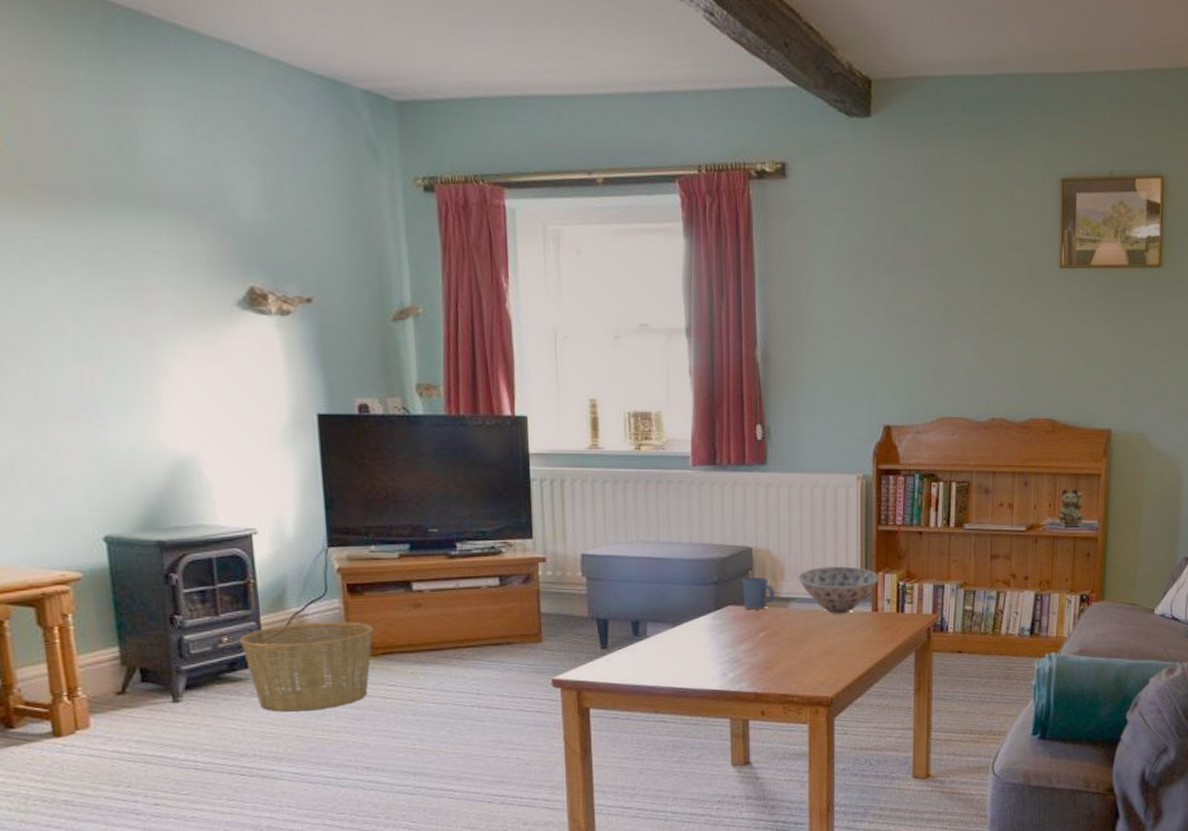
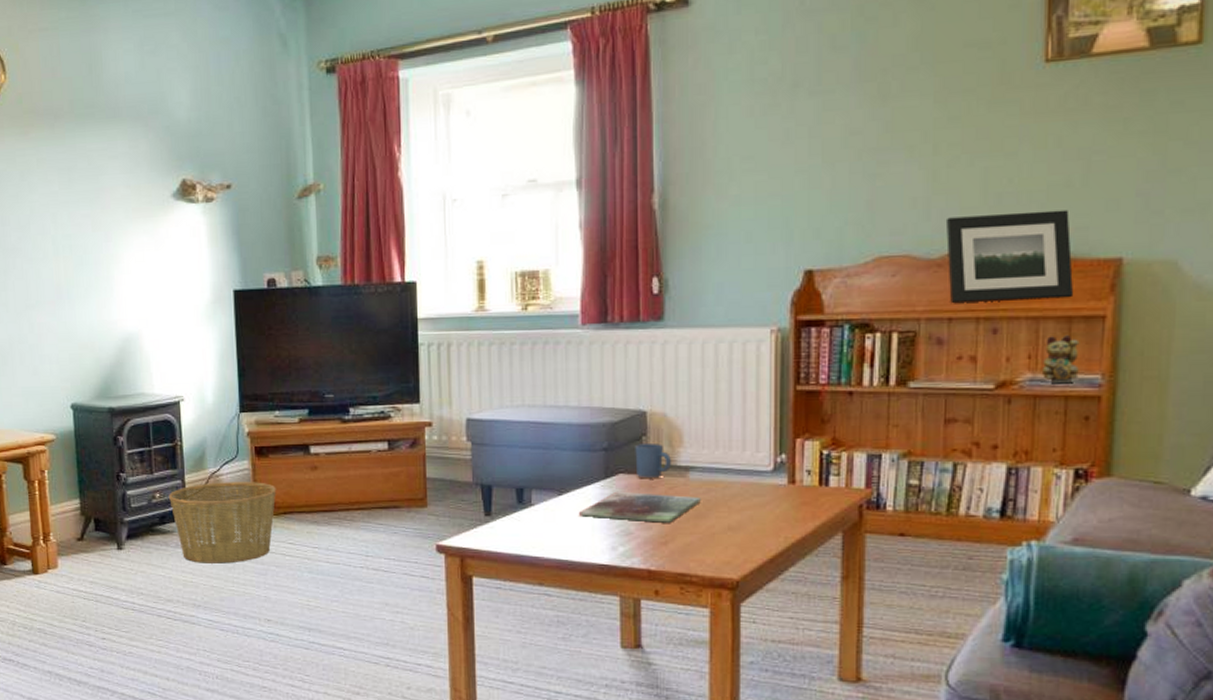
magazine: none [692,621,800,650] -> present [579,491,701,523]
bowl: present [798,566,879,614] -> none [699,432,797,486]
picture frame: none [990,387,1080,460] -> present [945,210,1074,304]

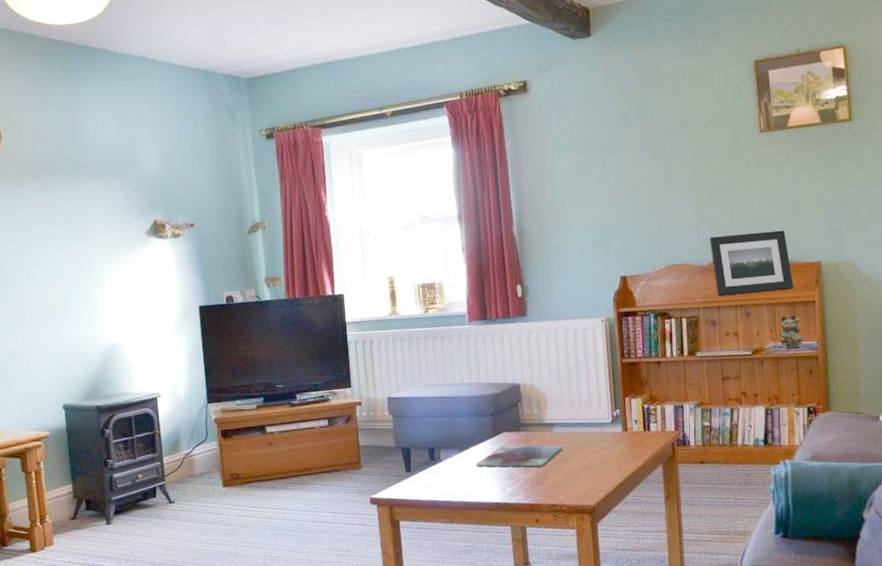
basket: present [169,482,277,564] -> none [150,458,240,530]
mug: present [635,444,671,479] -> none [513,407,540,435]

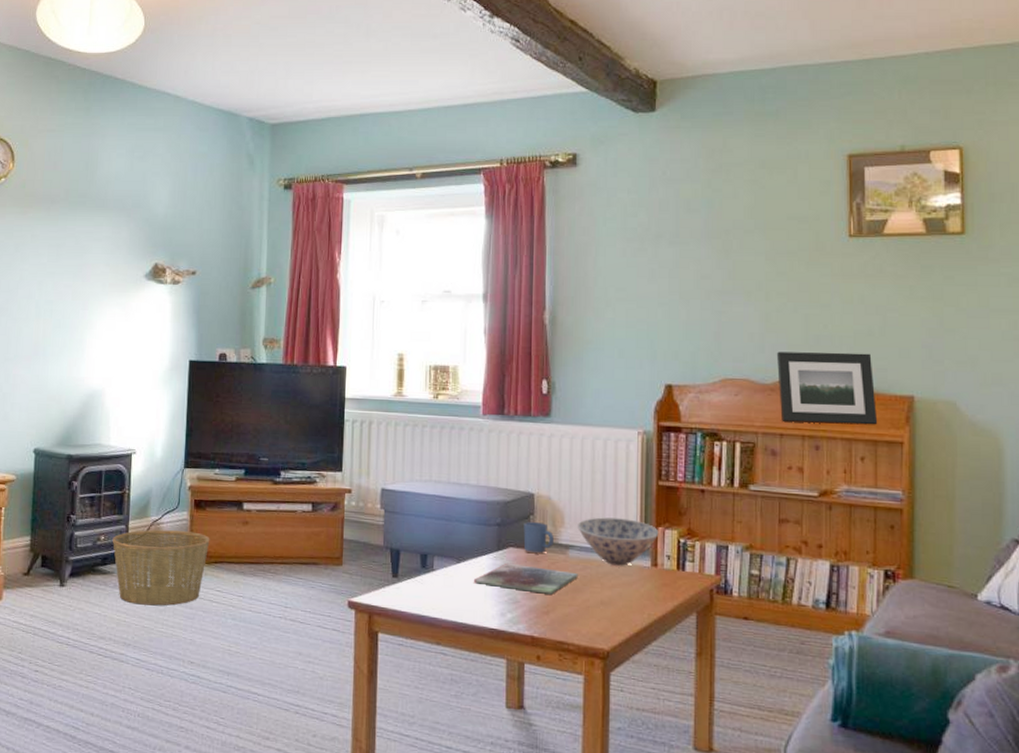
basket: none [150,458,240,530] -> present [113,529,210,606]
mug: none [513,407,540,435] -> present [523,522,554,554]
bowl: none [559,394,627,435] -> present [578,517,659,566]
decorative figurine: present [779,315,803,349] -> none [854,455,884,497]

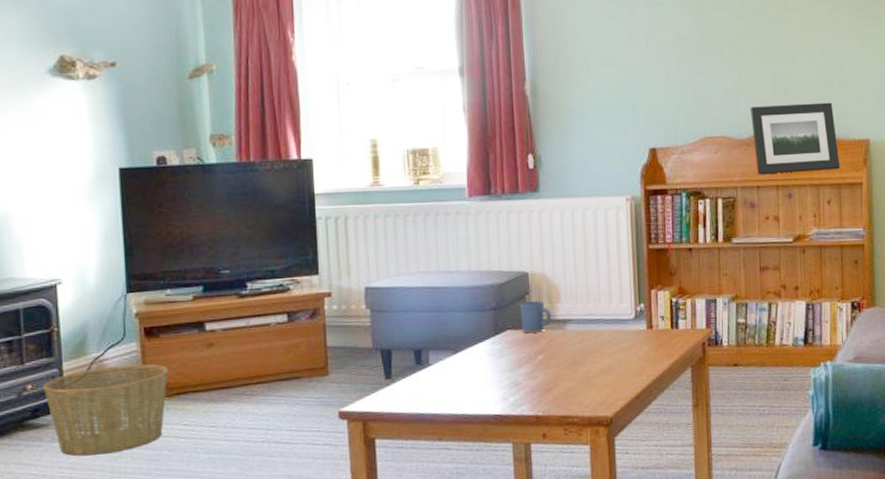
magazine: present [474,562,578,594] -> none [473,346,578,372]
bowl: present [578,517,659,566] -> none [574,285,652,334]

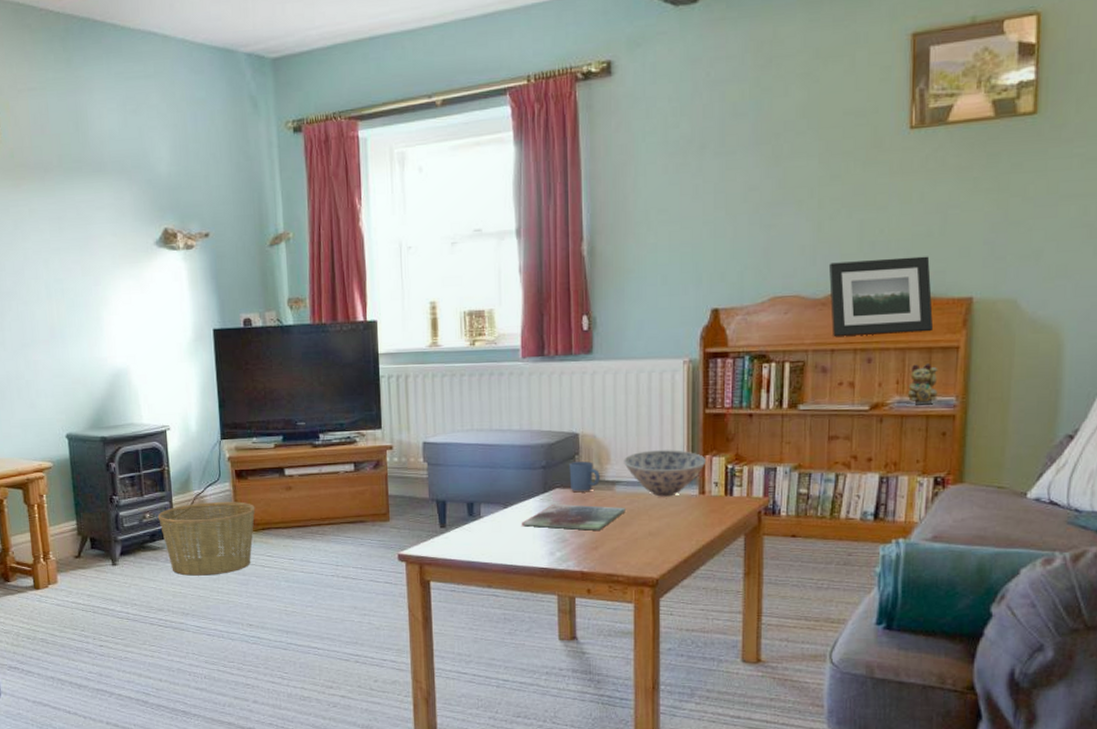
magazine: none [473,346,578,372] -> present [522,503,626,531]
bowl: none [574,285,652,334] -> present [624,450,706,497]
decorative figurine: none [823,198,849,236] -> present [907,364,938,405]

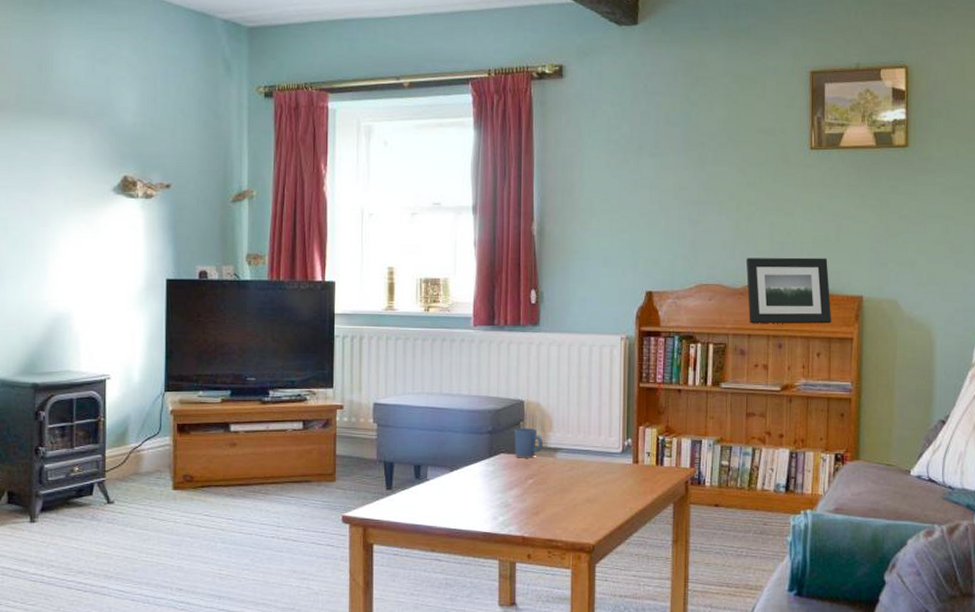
basket: present [158,502,255,576] -> none [88,457,196,535]
magazine: present [522,503,626,531] -> none [467,468,566,496]
bowl: present [624,450,706,497] -> none [565,420,640,465]
decorative figurine: present [907,364,938,405] -> none [811,352,837,388]

